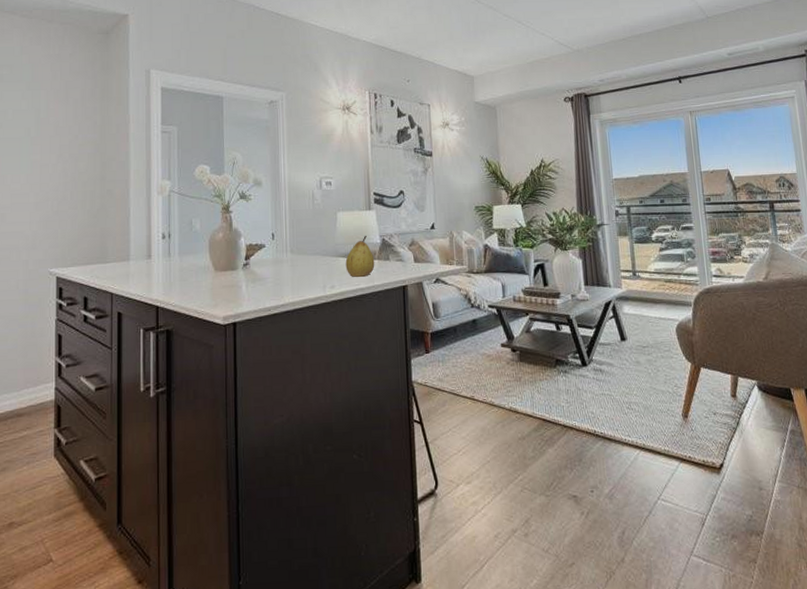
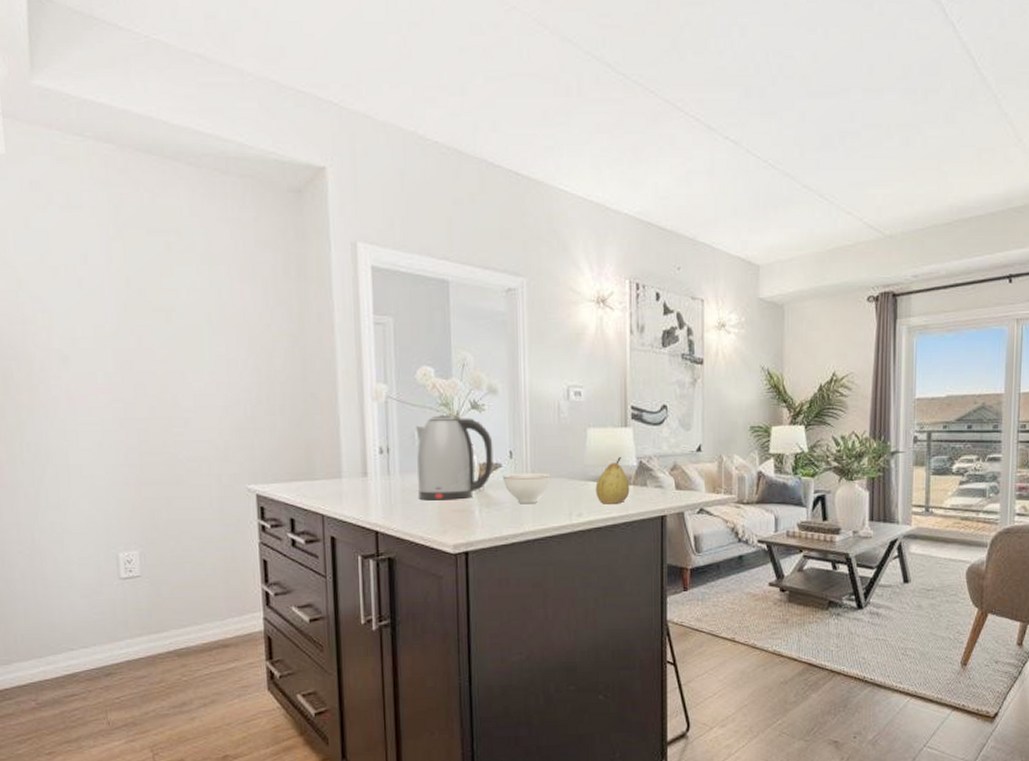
kettle: none [193,204,258,278] -> present [416,415,494,501]
bowl: none [266,251,307,279] -> present [502,472,551,504]

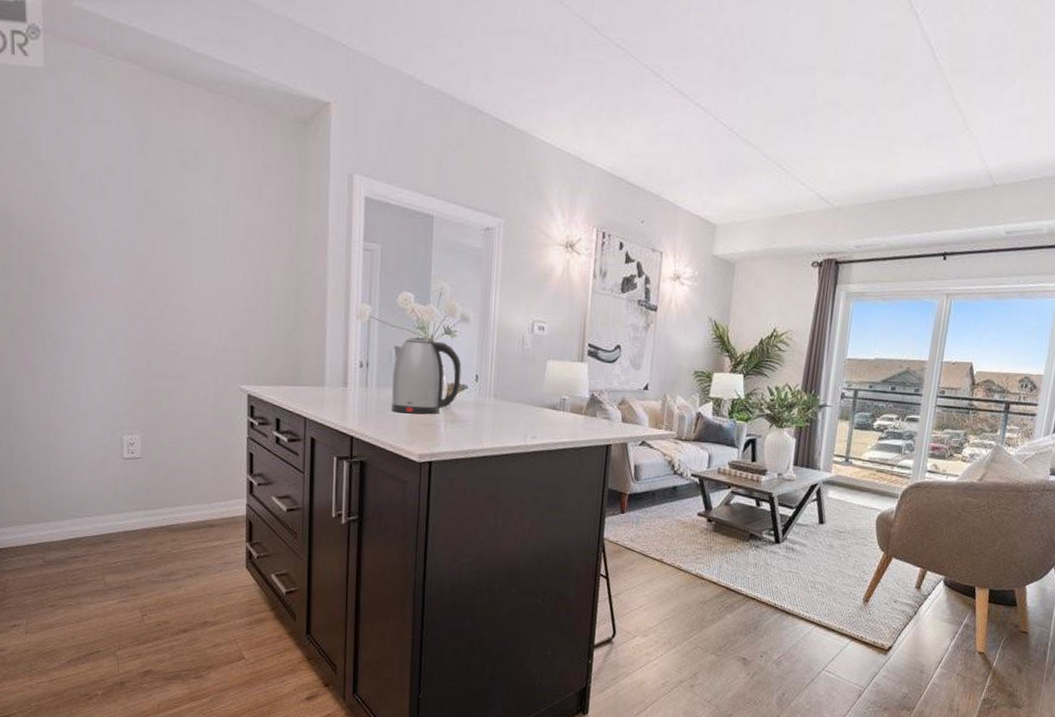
bowl: present [502,472,551,504] -> none [467,394,511,424]
fruit: present [595,457,630,504] -> none [550,389,581,431]

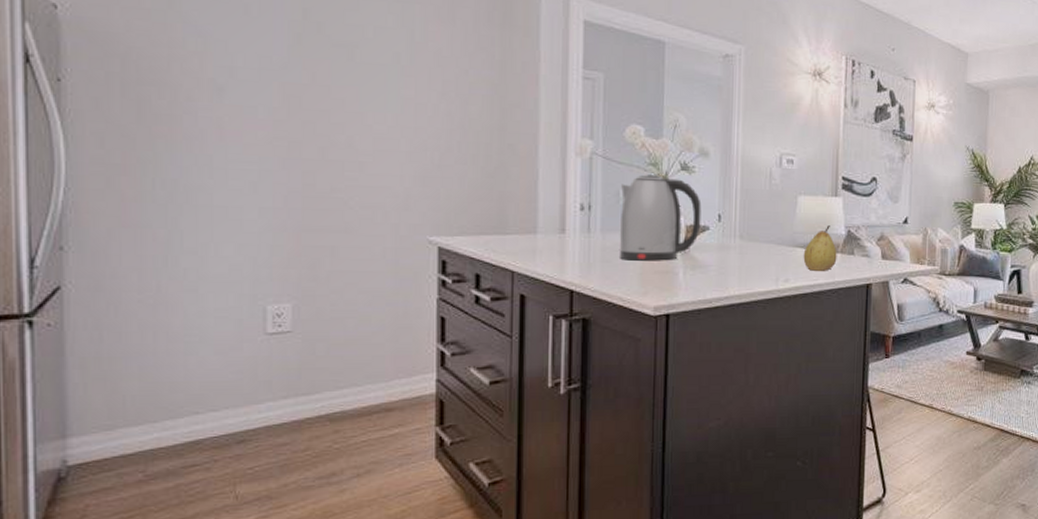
fruit: none [550,389,581,431] -> present [803,226,837,271]

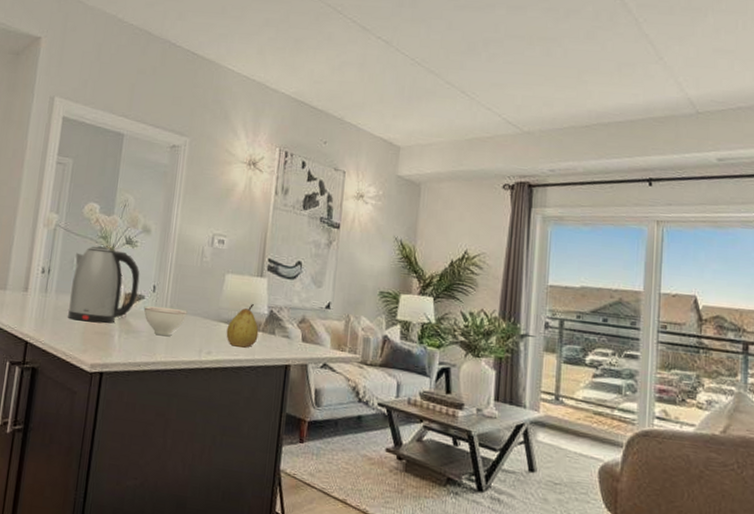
bowl: none [709,236,759,268] -> present [143,305,188,337]

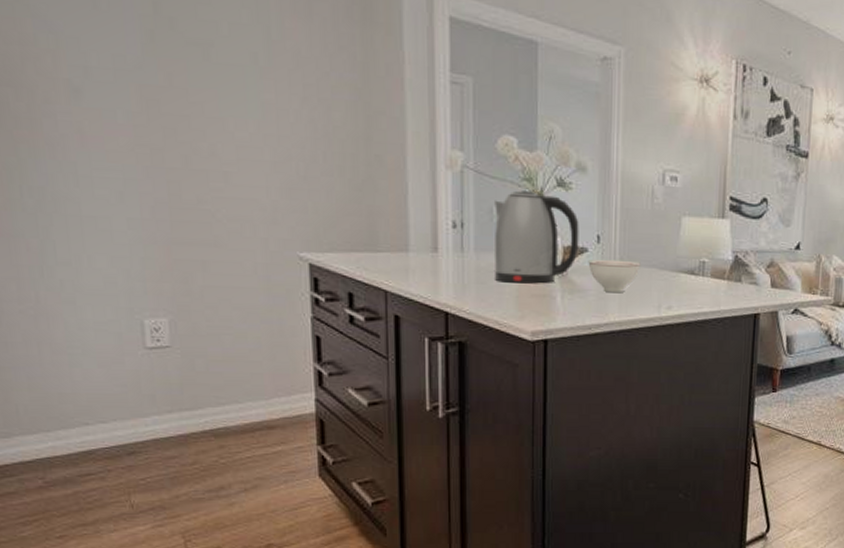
fruit: present [226,304,259,348] -> none [687,250,724,299]

